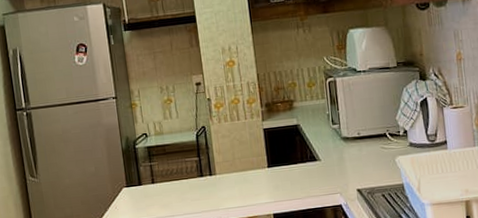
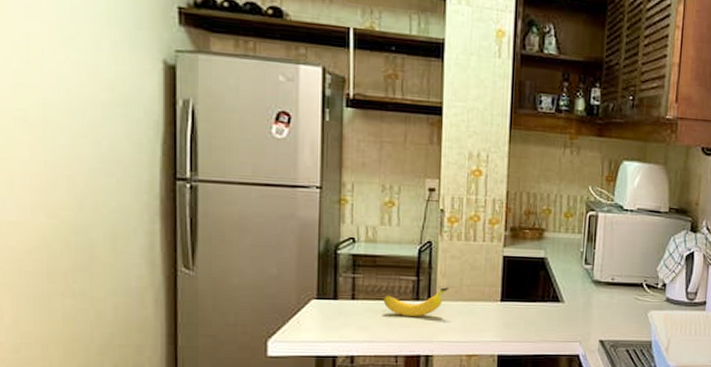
banana: none [175,162,225,192] -> present [383,287,450,317]

